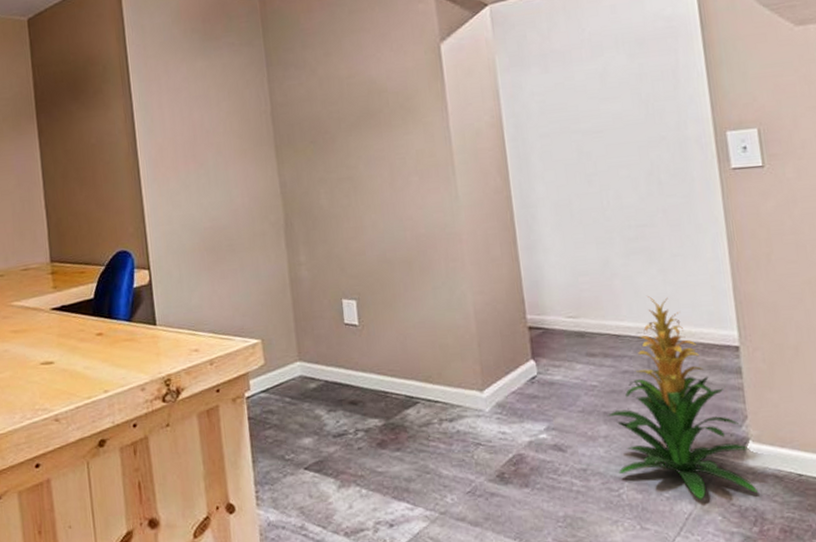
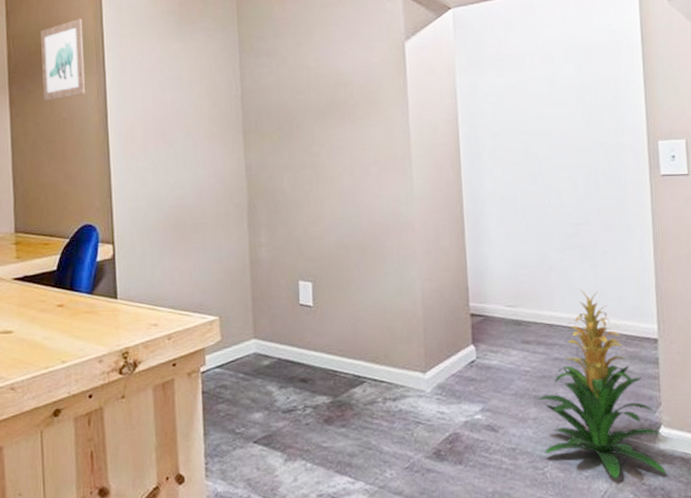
wall art: none [65,42,113,128] -> present [40,18,86,101]

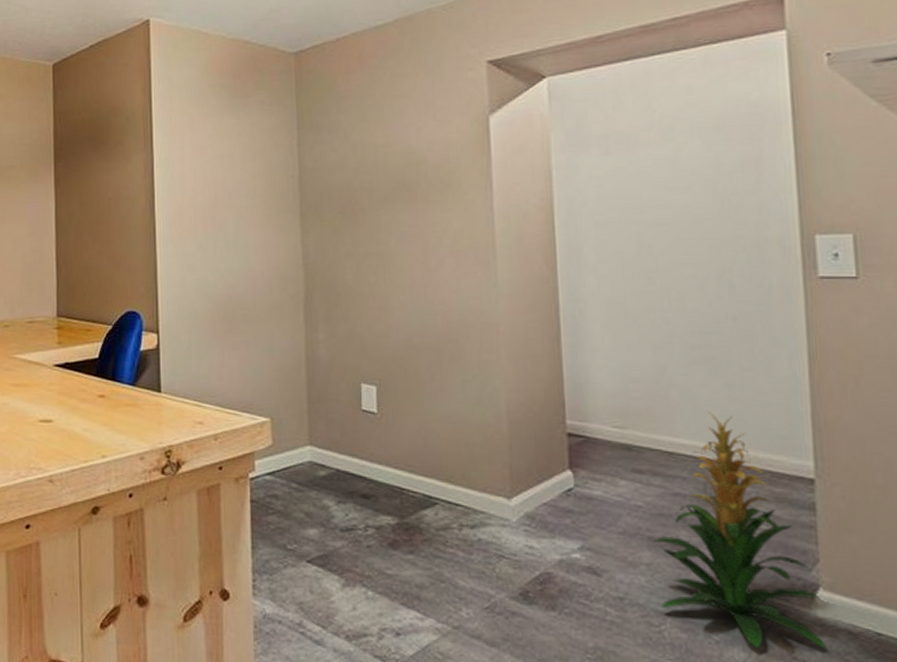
wall art: present [40,18,86,101] -> none [87,92,133,180]

